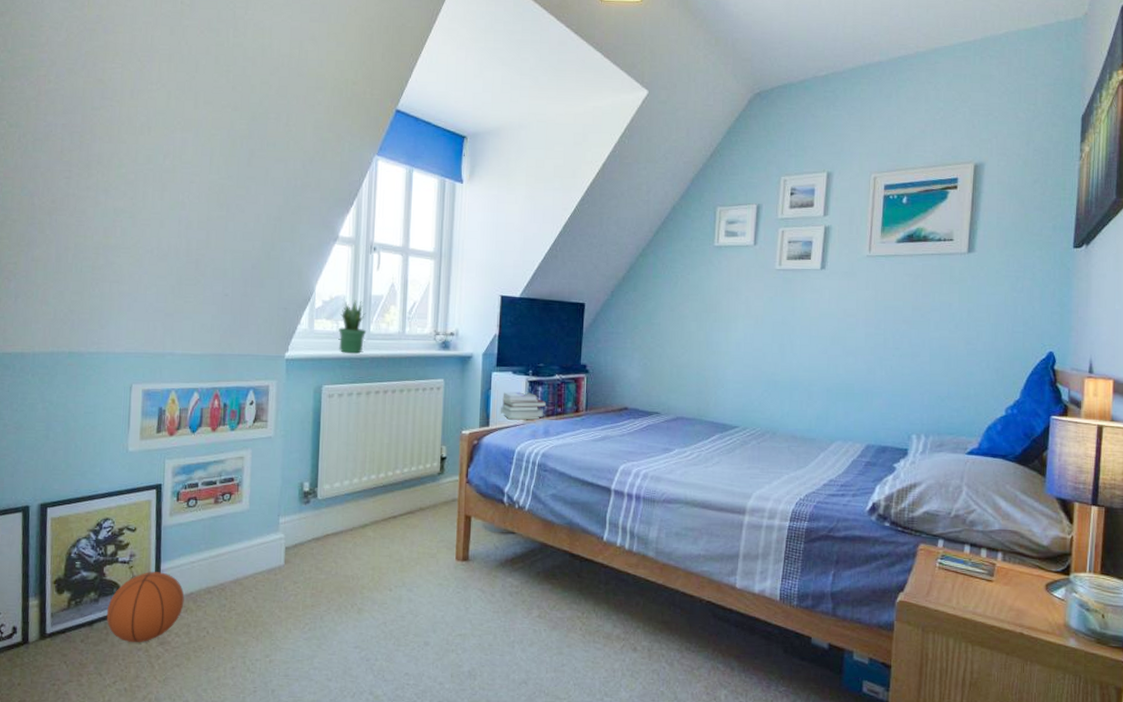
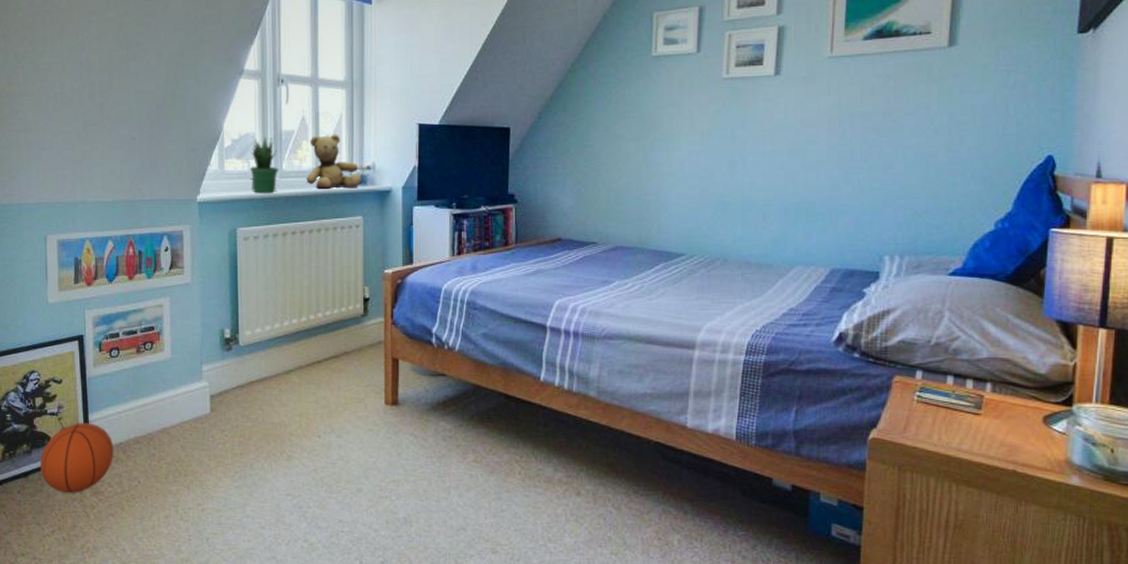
teddy bear: none [393,301,445,353] -> present [307,134,362,189]
books: present [501,392,546,420] -> none [424,226,472,256]

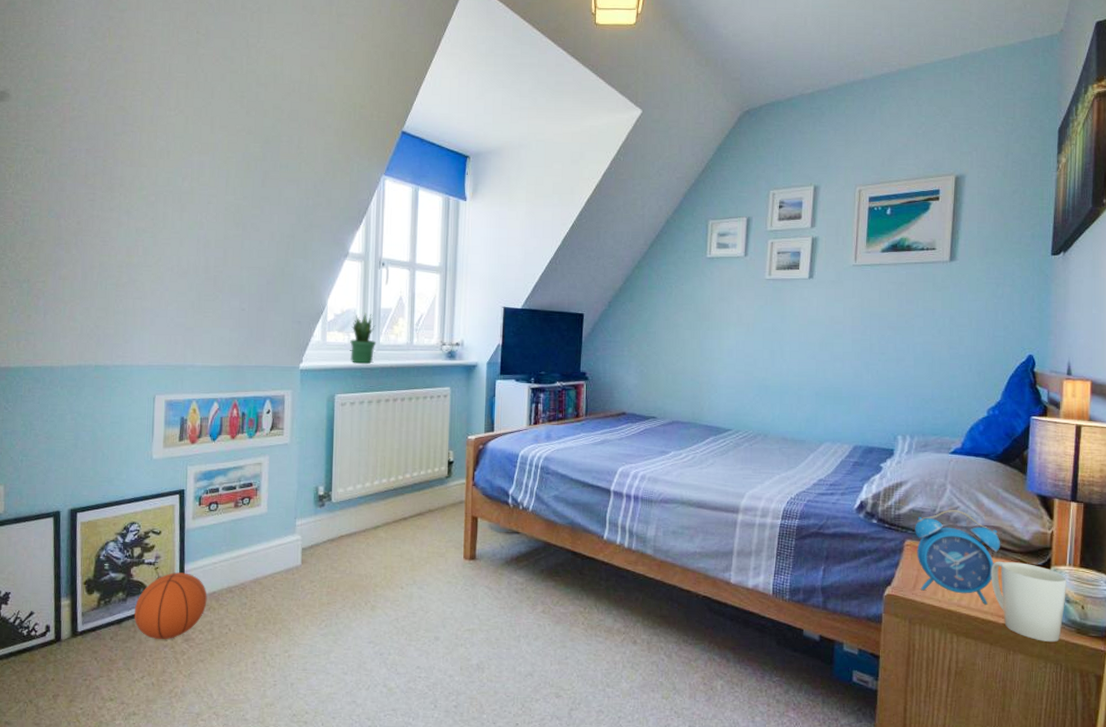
teddy bear: present [307,134,362,189] -> none [402,313,451,362]
alarm clock: none [905,340,1010,449] -> present [915,510,1000,605]
mug: none [998,398,1093,491] -> present [991,561,1067,642]

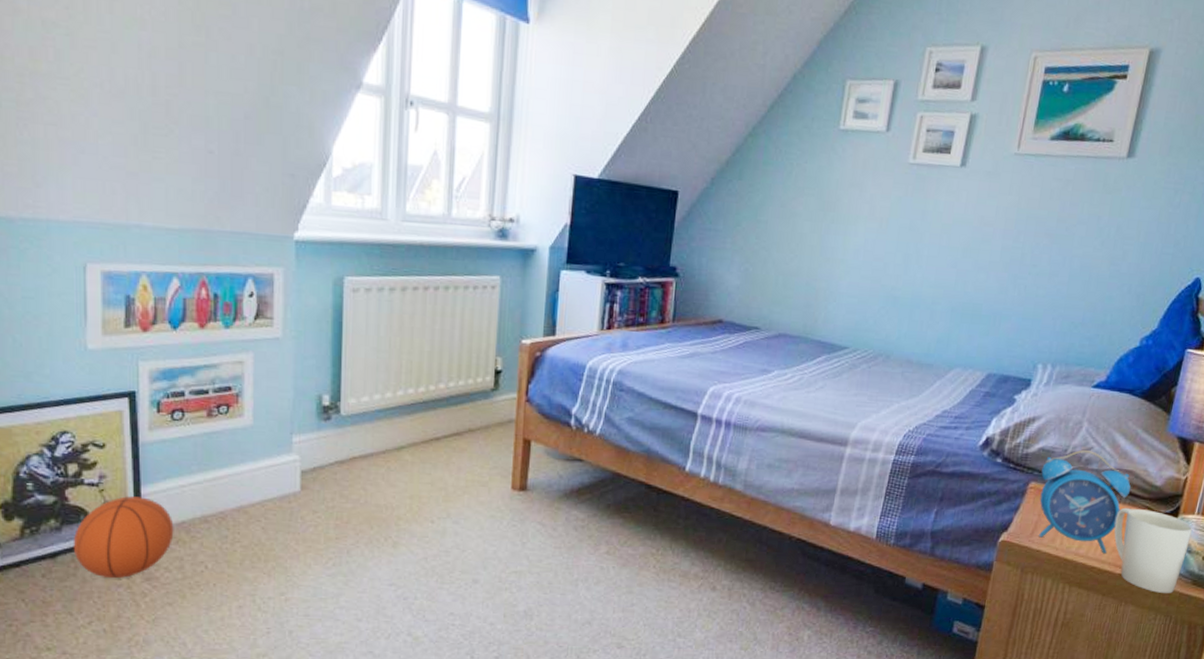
planter: present [350,313,377,365] -> none [364,169,402,240]

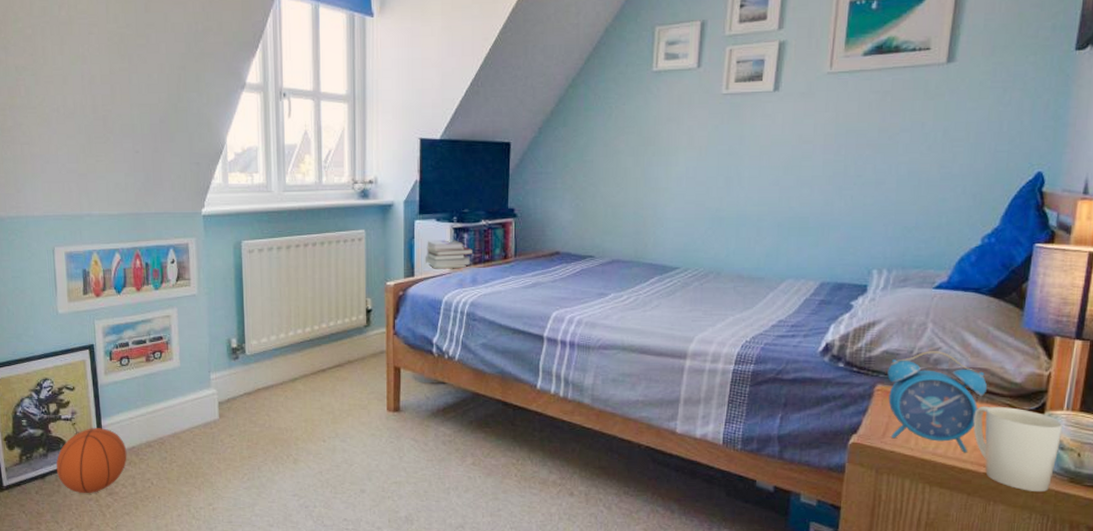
books: none [570,296,625,330] -> present [426,240,472,269]

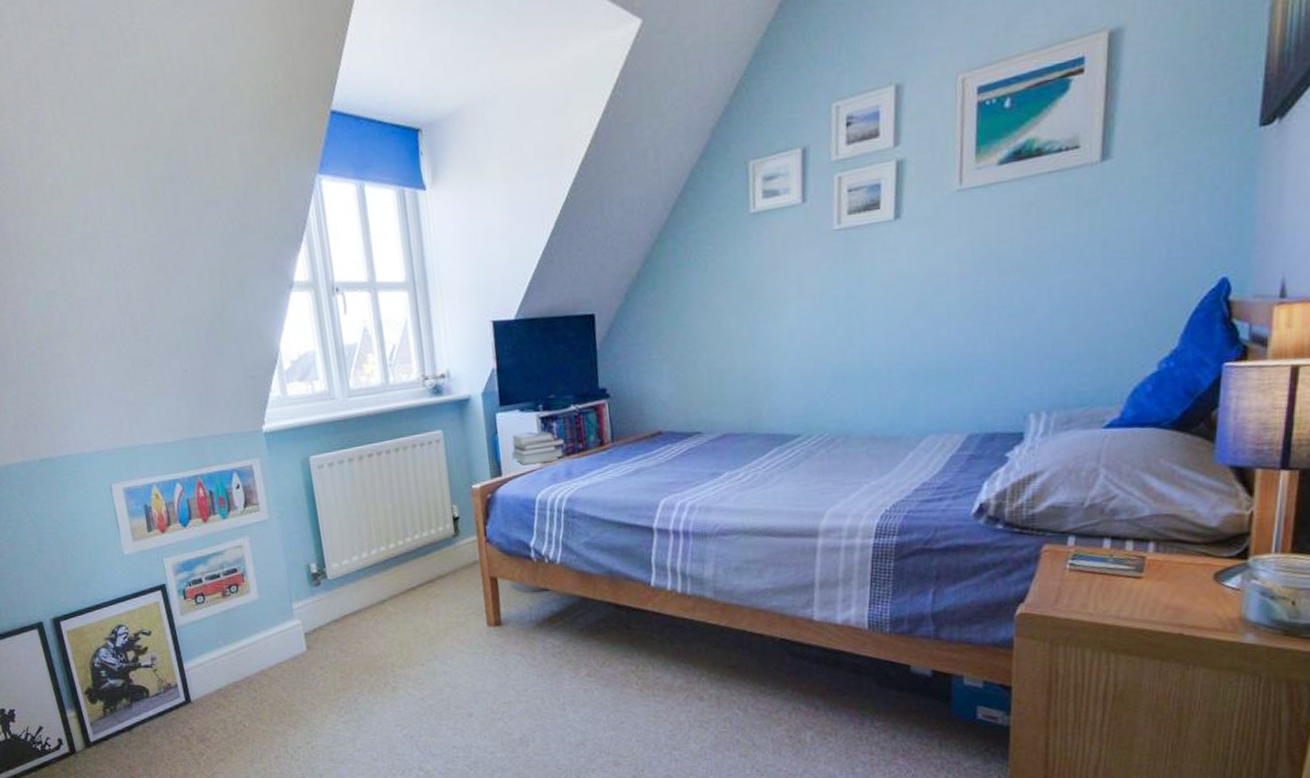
basketball: present [56,428,127,494] -> none [141,672,215,743]
alarm clock: present [887,351,987,453] -> none [1055,499,1176,613]
mug: present [973,406,1064,492] -> none [1162,556,1272,650]

